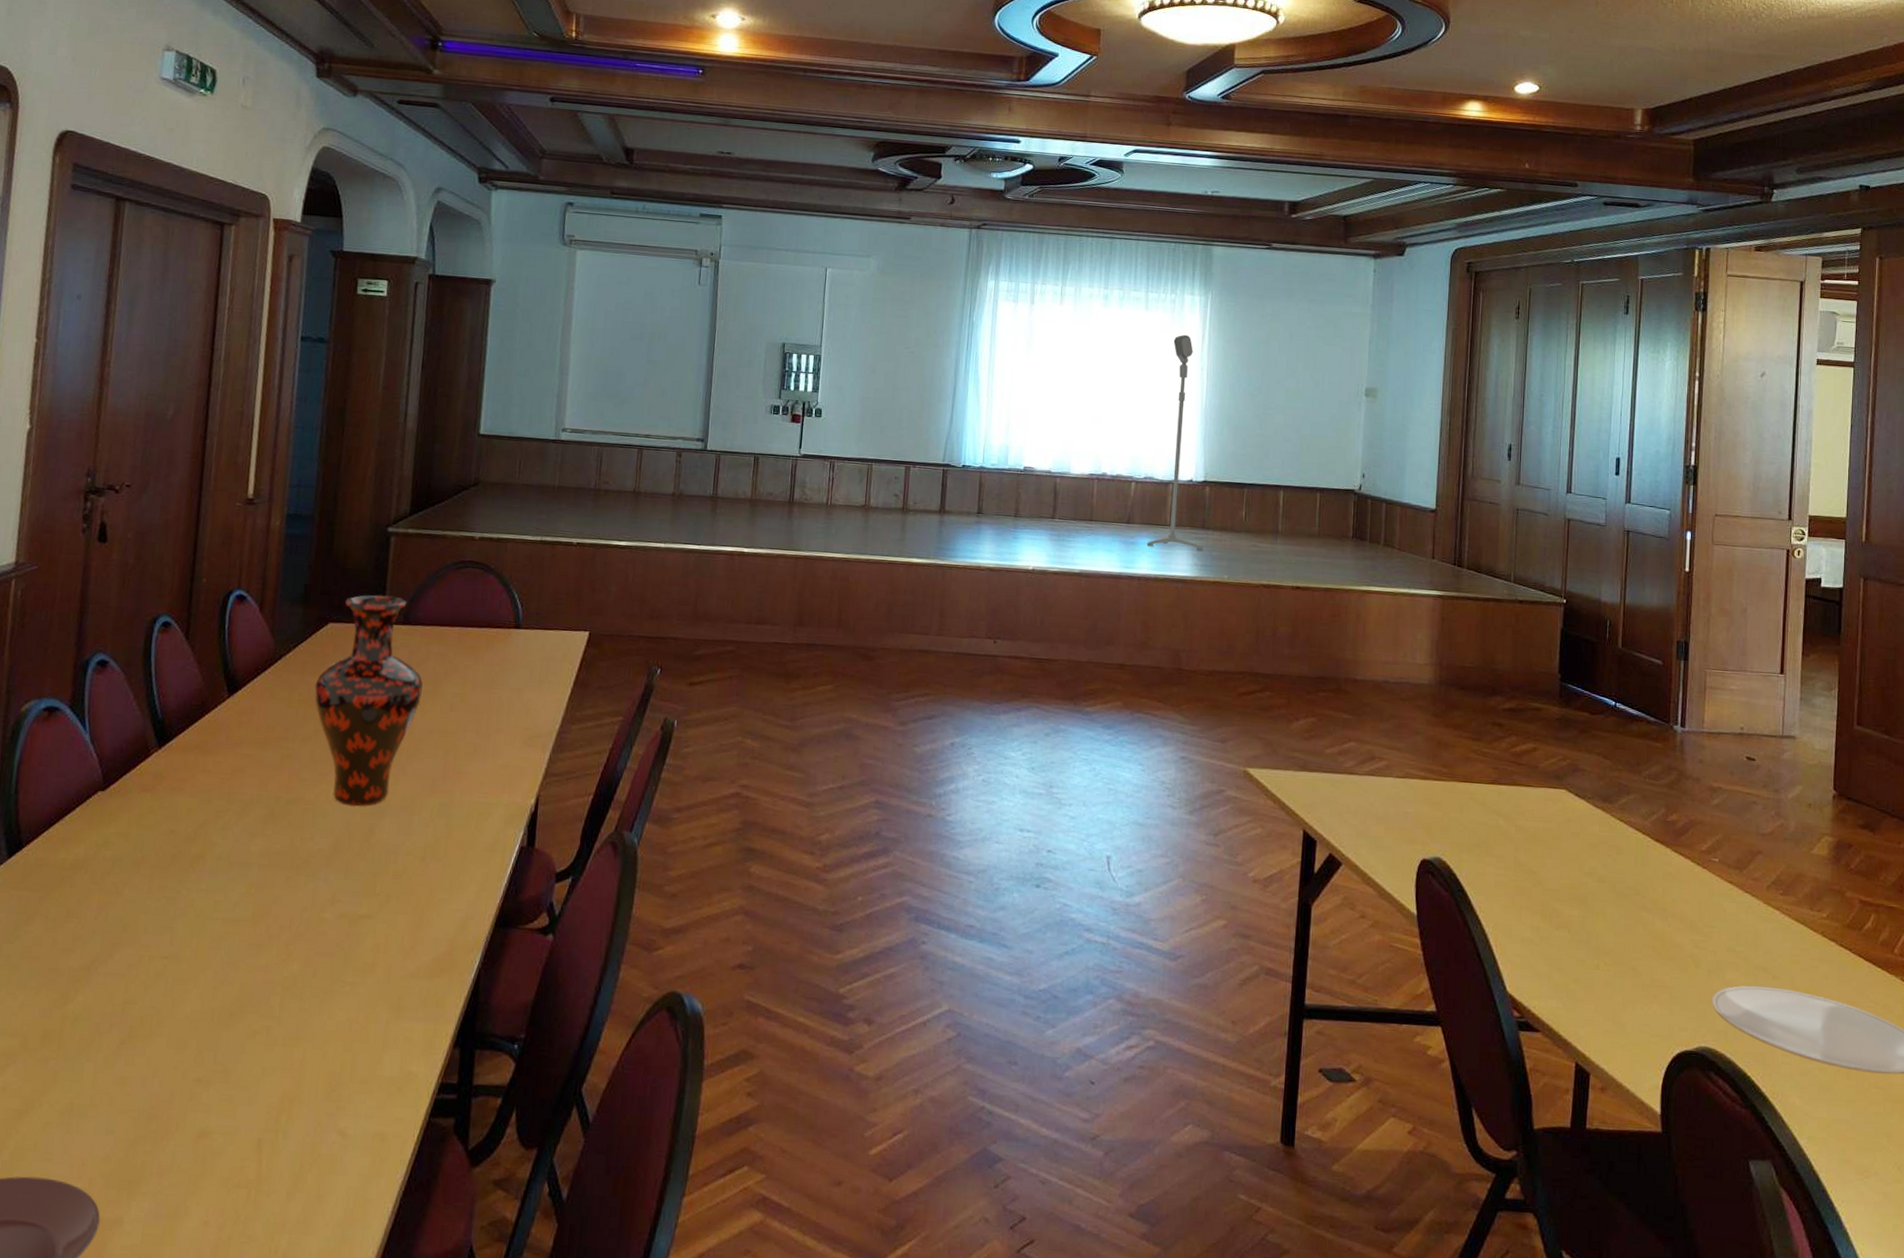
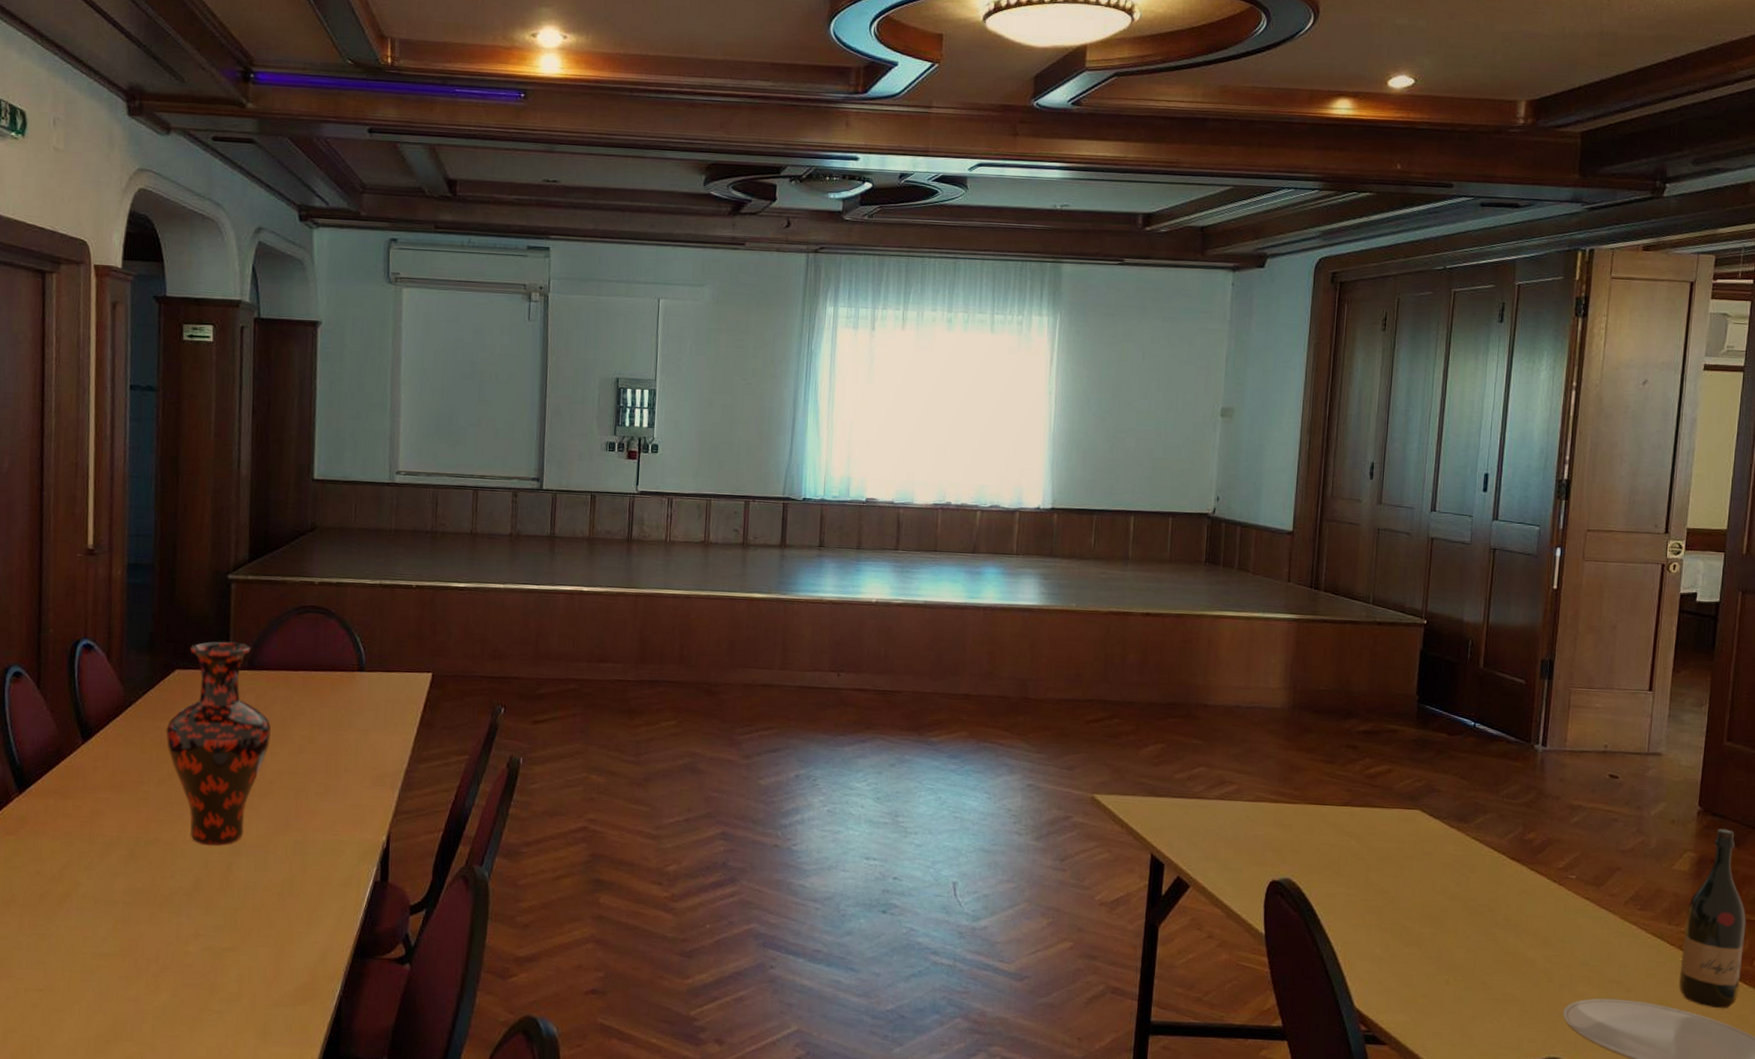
microphone stand: present [1146,334,1204,550] -> none [992,357,1051,579]
wine bottle: none [1824,813,1885,997] -> present [1679,829,1746,1008]

